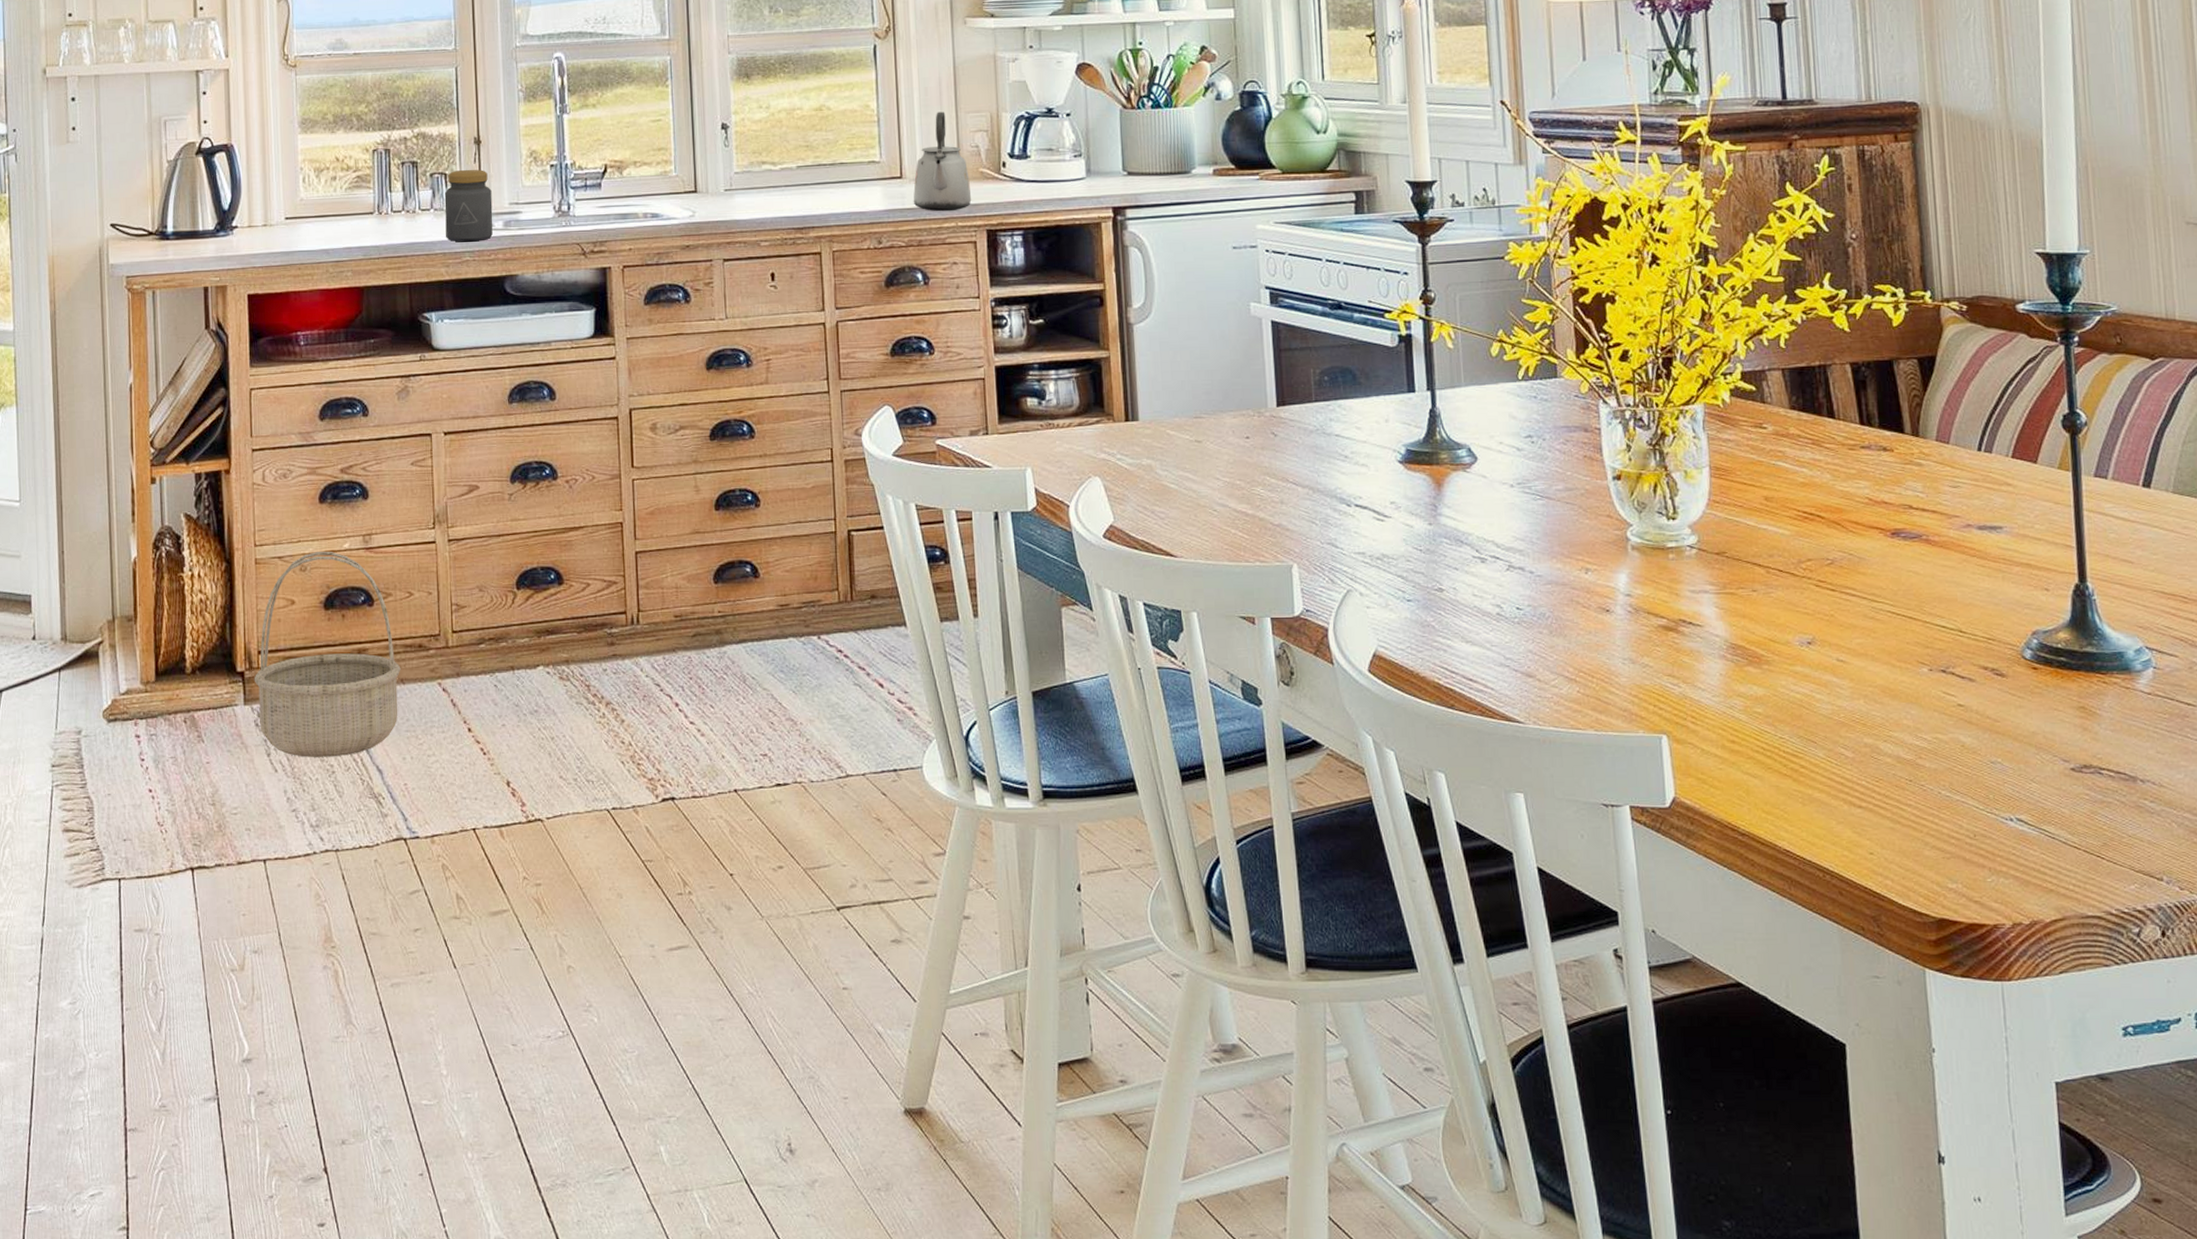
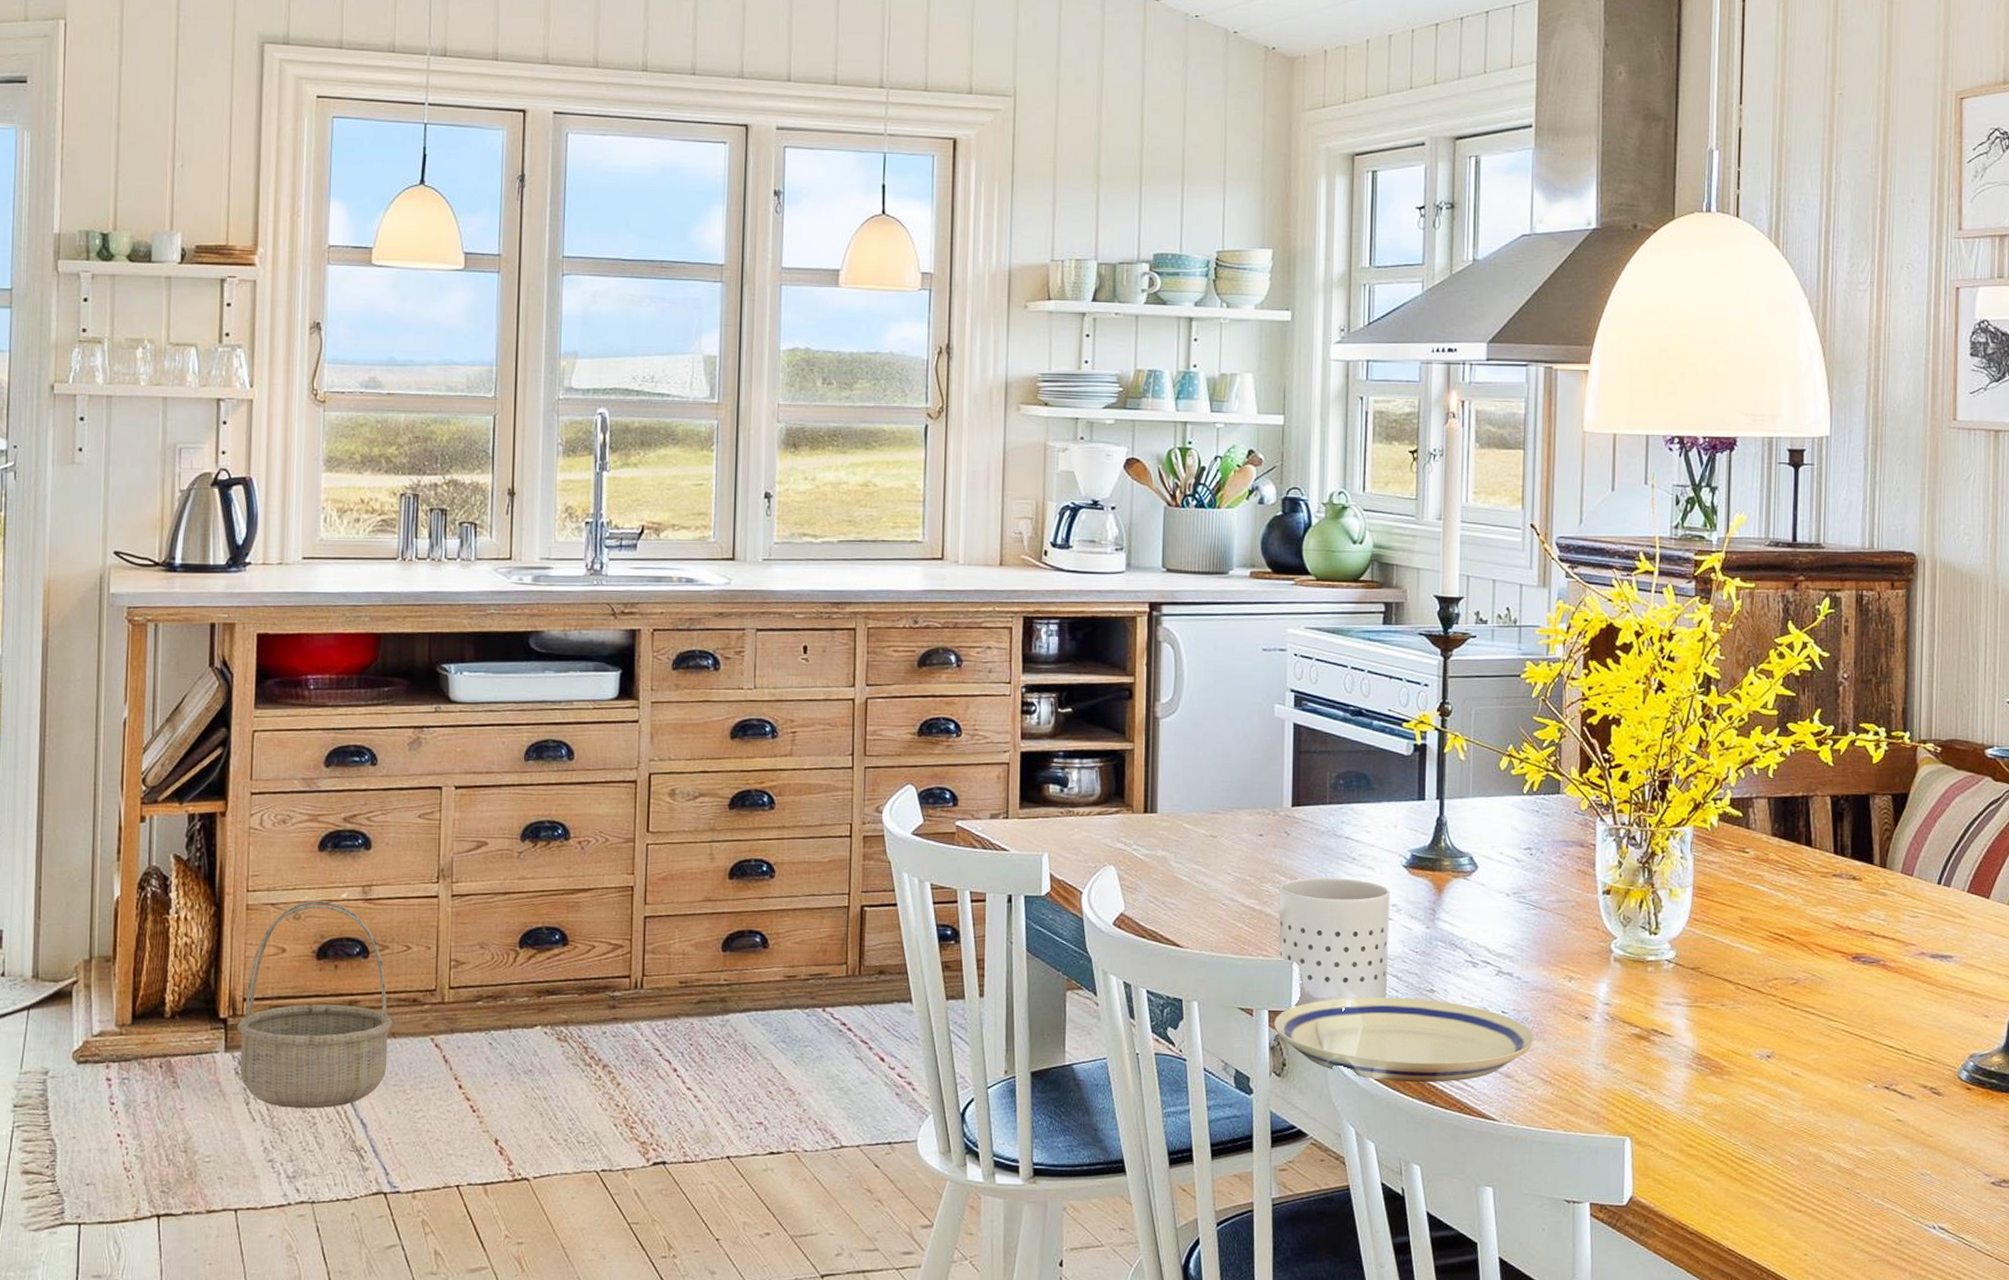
jar: present [444,169,493,242] -> none [471,520,523,595]
kettle: present [913,111,972,212] -> none [952,496,1011,596]
mug: none [1270,477,1393,612] -> present [1277,877,1390,1006]
plate: none [1278,598,1553,687] -> present [1274,996,1534,1083]

